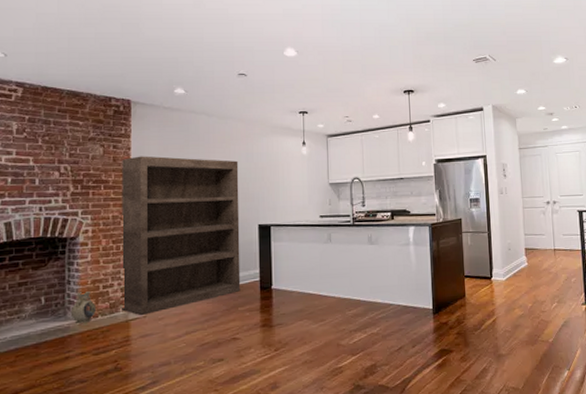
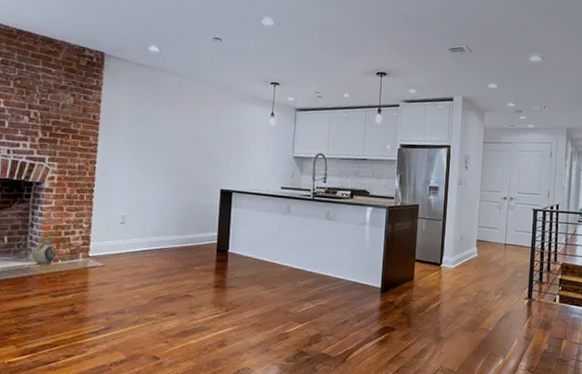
bookshelf: present [122,156,241,316] -> none [81,109,206,265]

